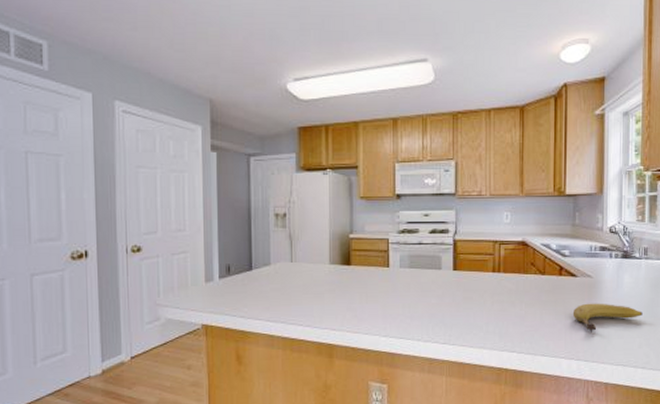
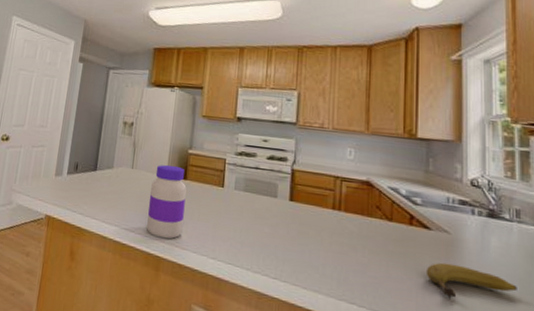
jar: none [313,252,352,327] -> present [147,165,187,239]

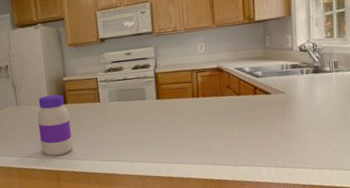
fruit: present [425,262,517,298] -> none [268,115,336,141]

